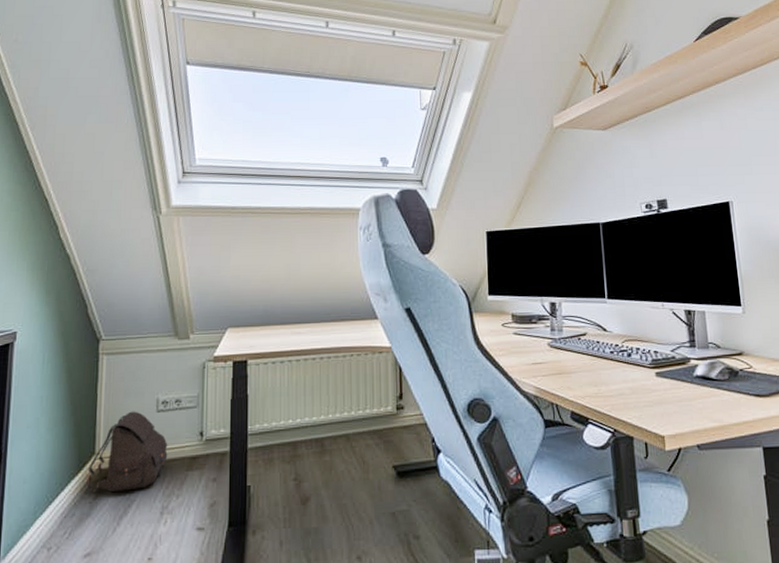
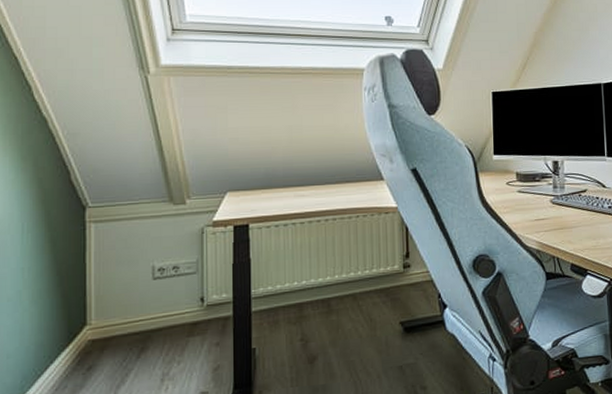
satchel: present [86,411,168,492] -> none [78,279,167,364]

